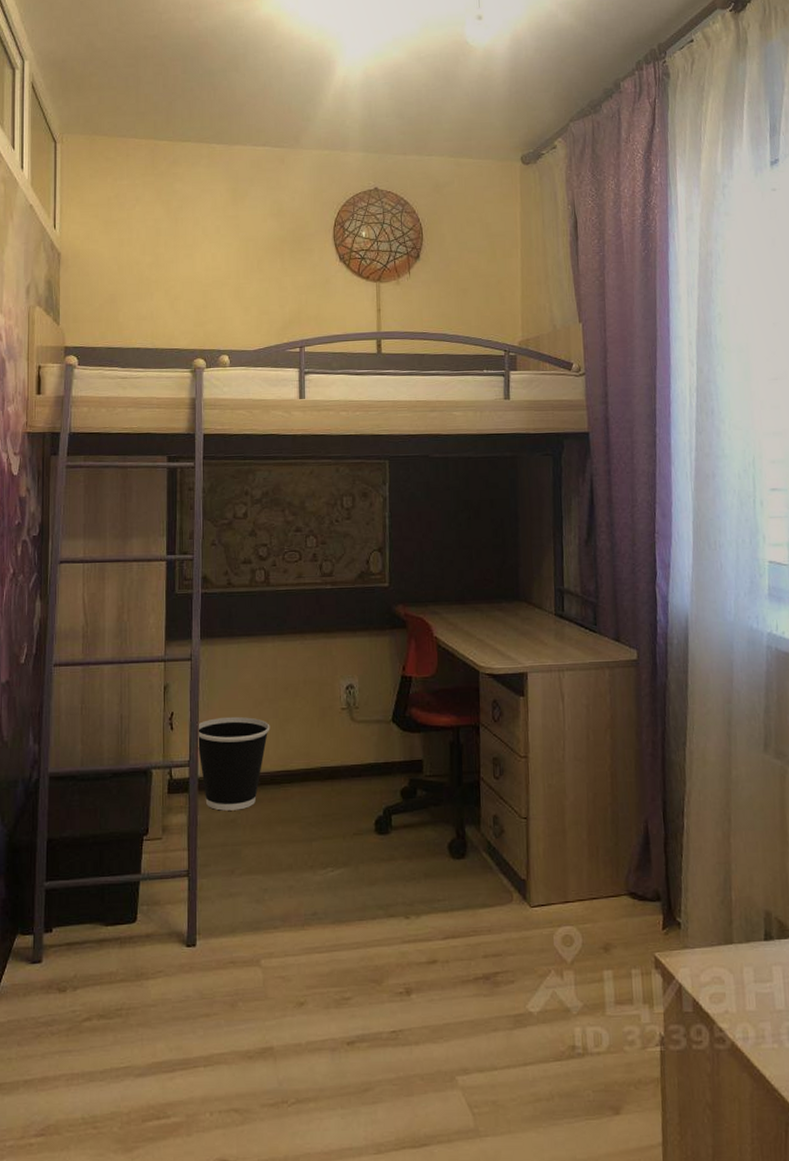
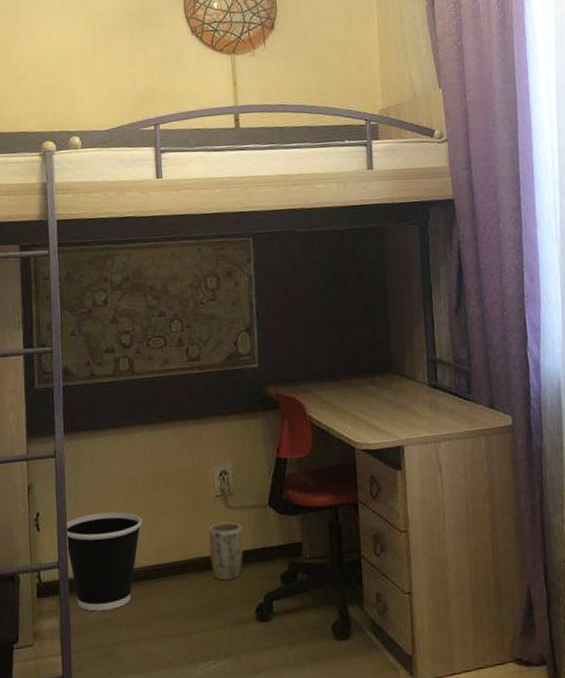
plant pot: none [332,734,366,791] -> present [208,522,244,581]

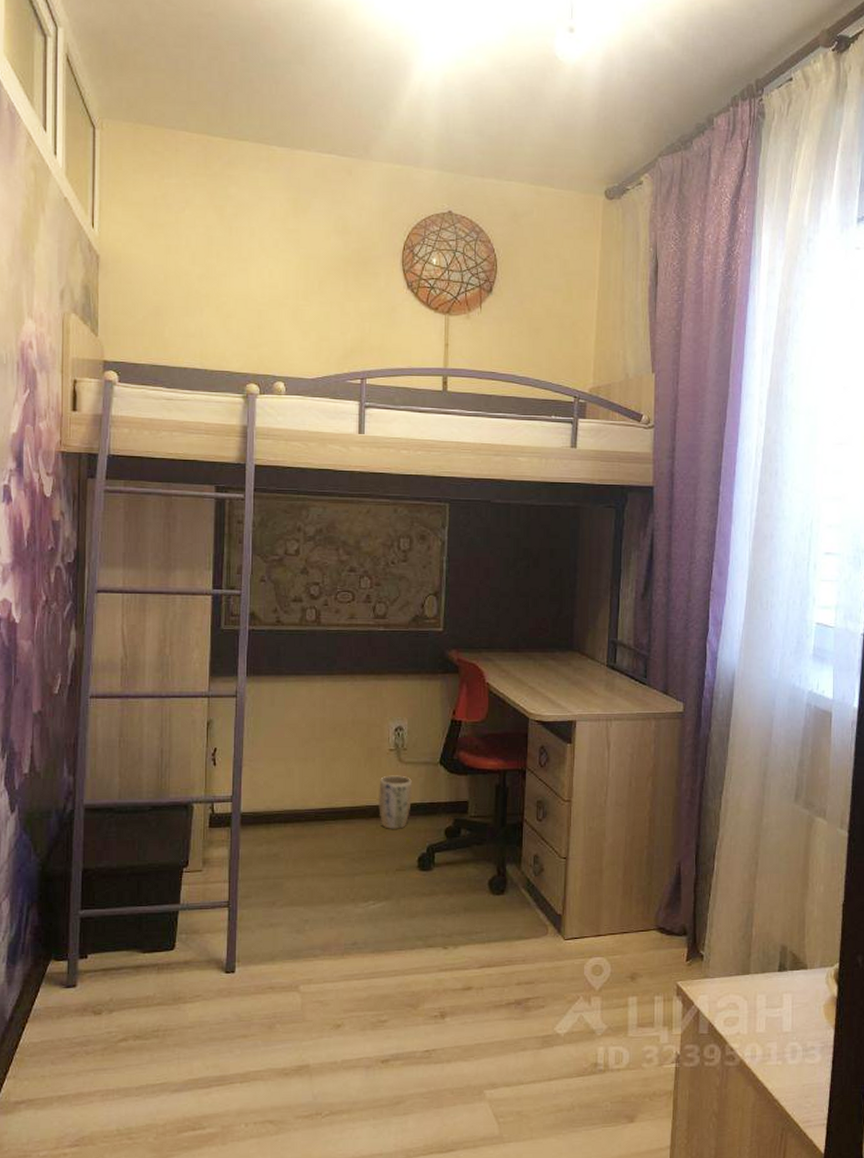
wastebasket: present [64,512,143,612] -> none [240,754,316,845]

